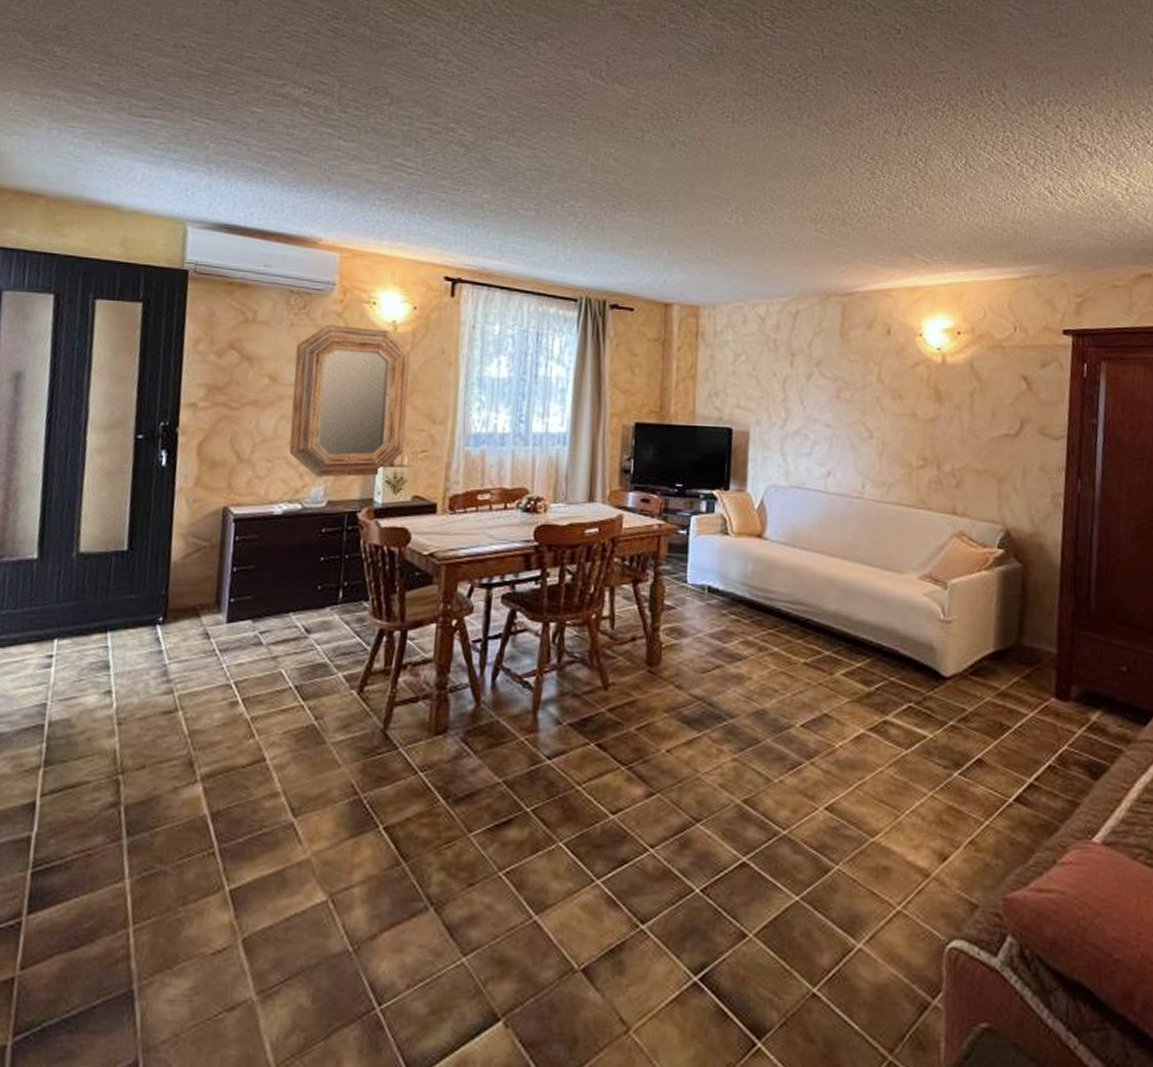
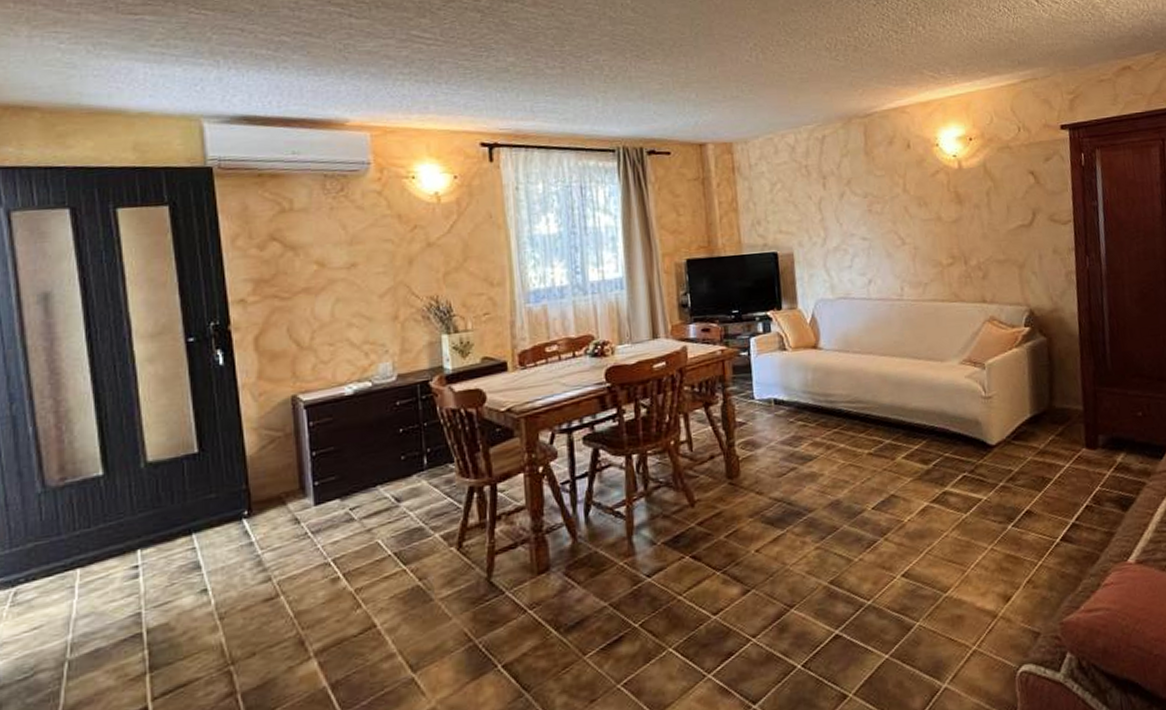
home mirror: present [289,325,410,478] -> none [341,202,466,354]

